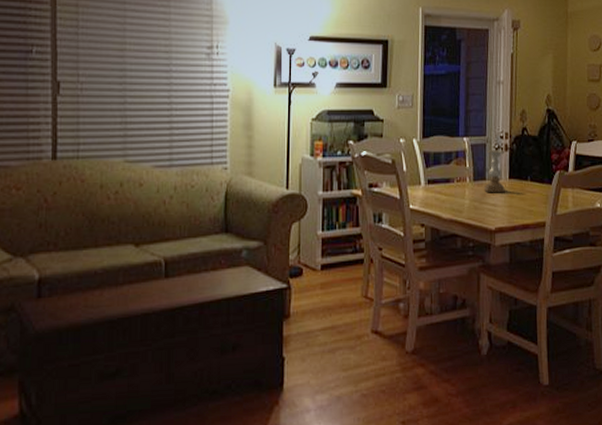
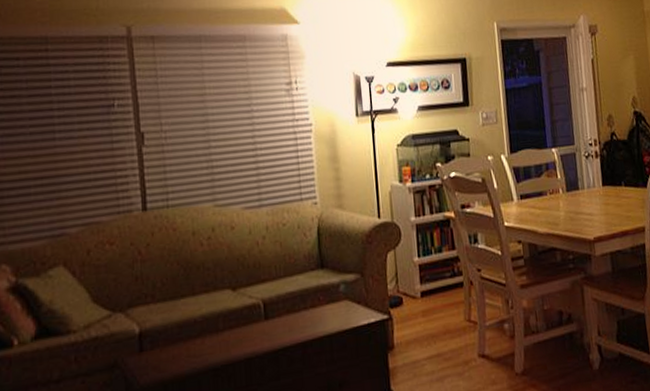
candle holder: present [484,150,506,193] -> none [577,157,601,203]

